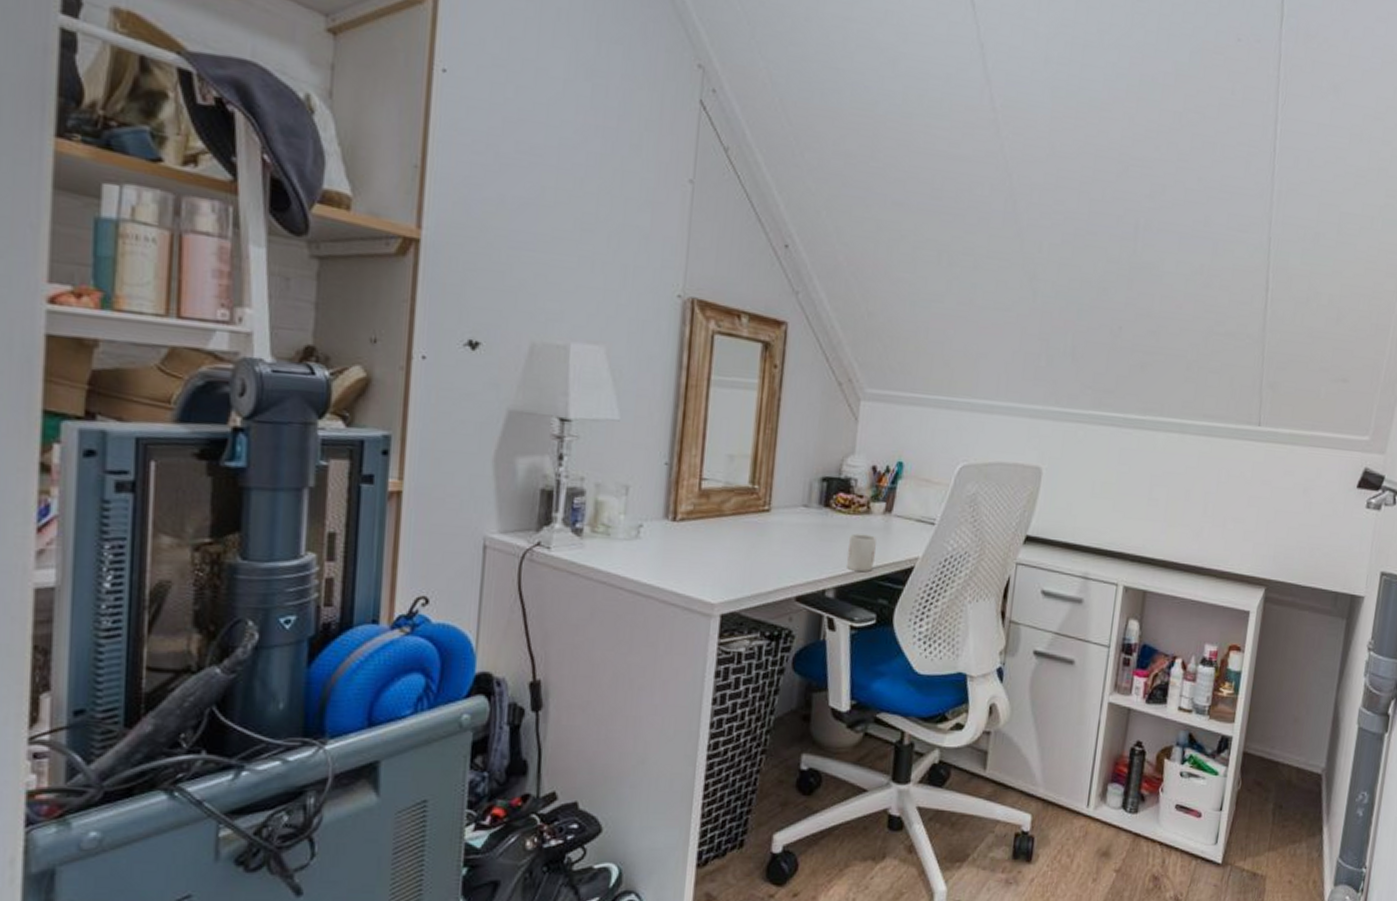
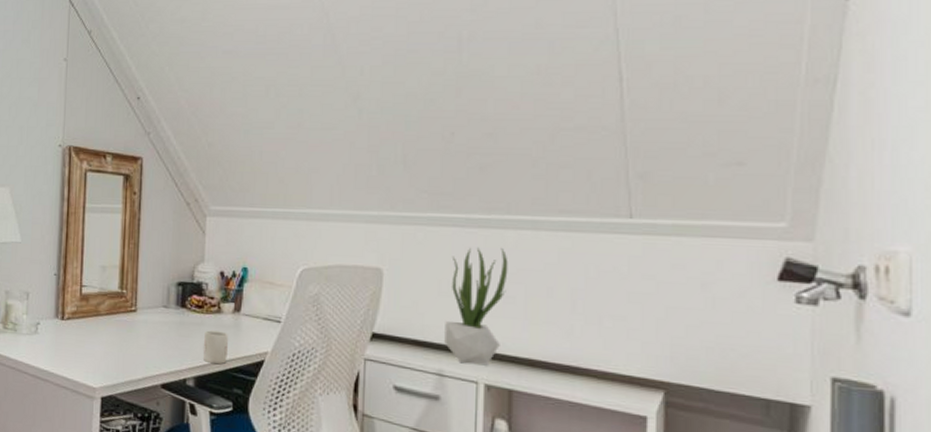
potted plant: none [1092,448,1156,568] -> present [444,247,508,366]

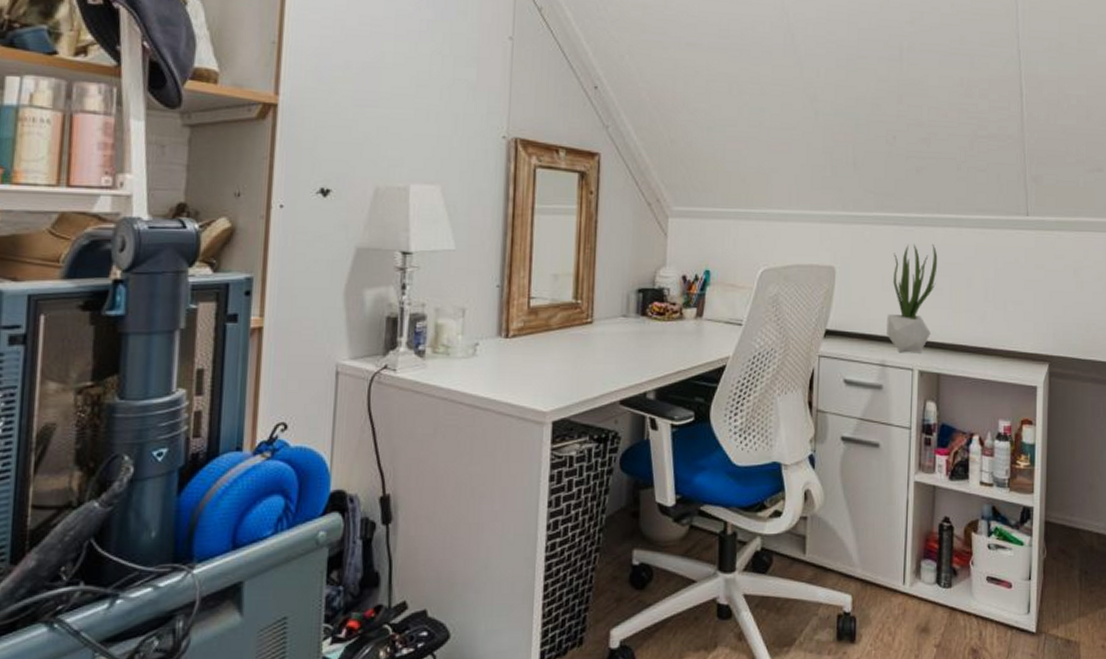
mug: present [203,330,229,365] -> none [664,338,691,374]

